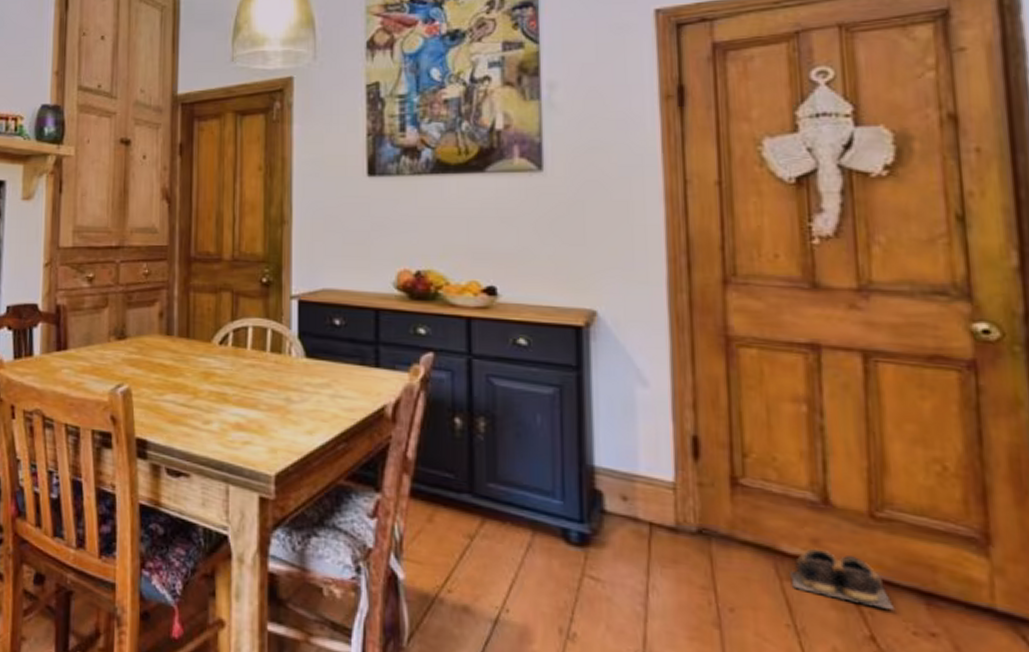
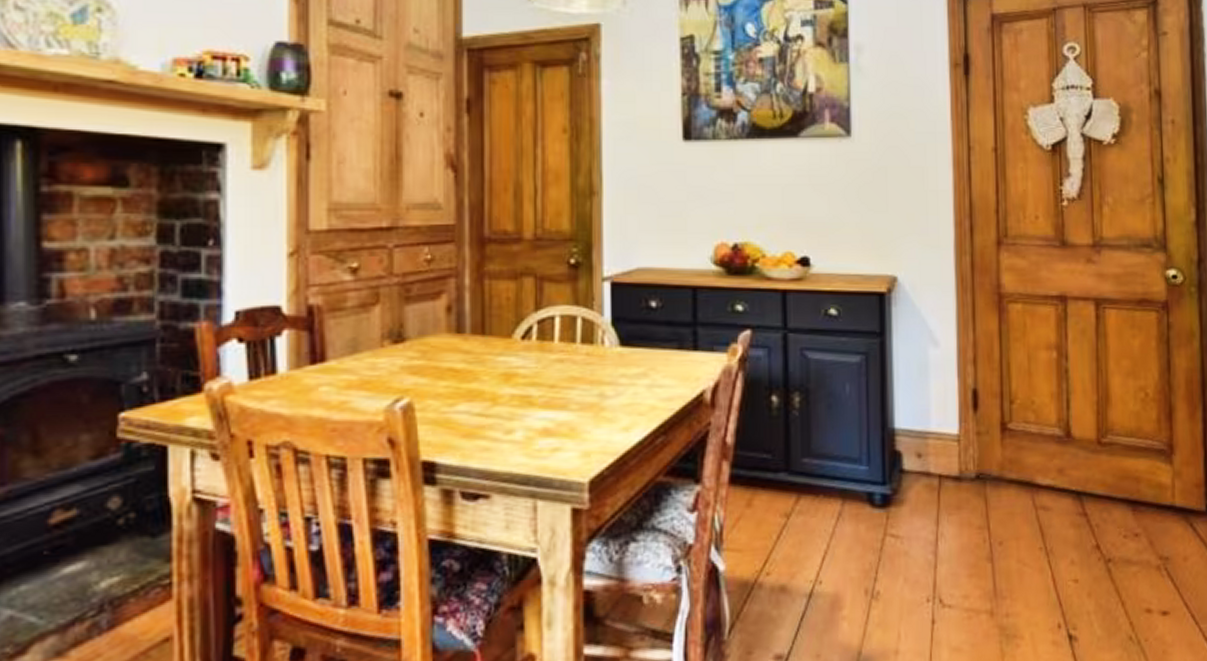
shoes: present [790,548,894,609] -> none [1043,477,1112,520]

